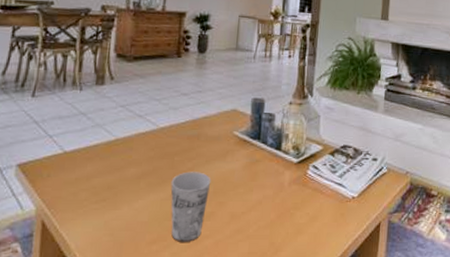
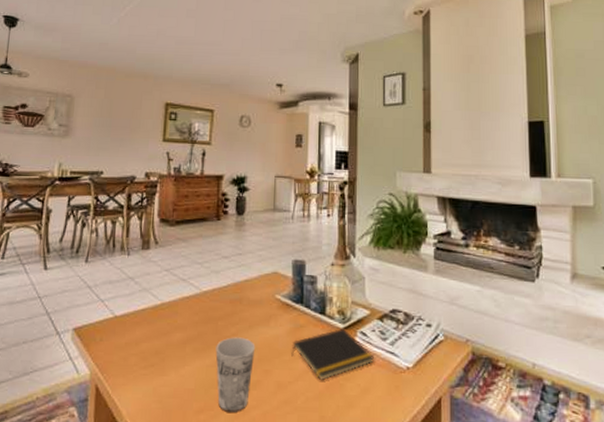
notepad: none [246,163,323,210] -> present [291,329,374,380]

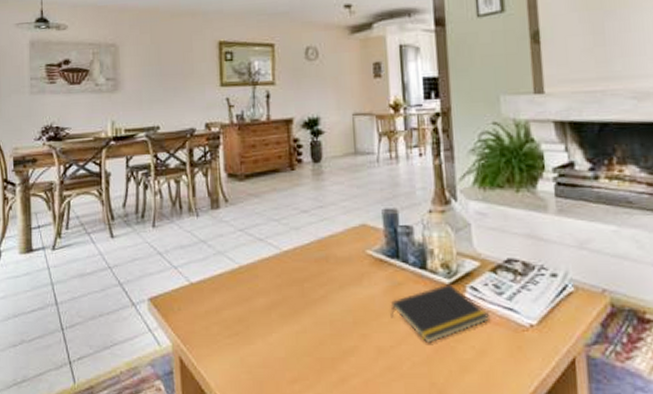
cup: present [215,337,256,412] -> none [304,299,349,381]

